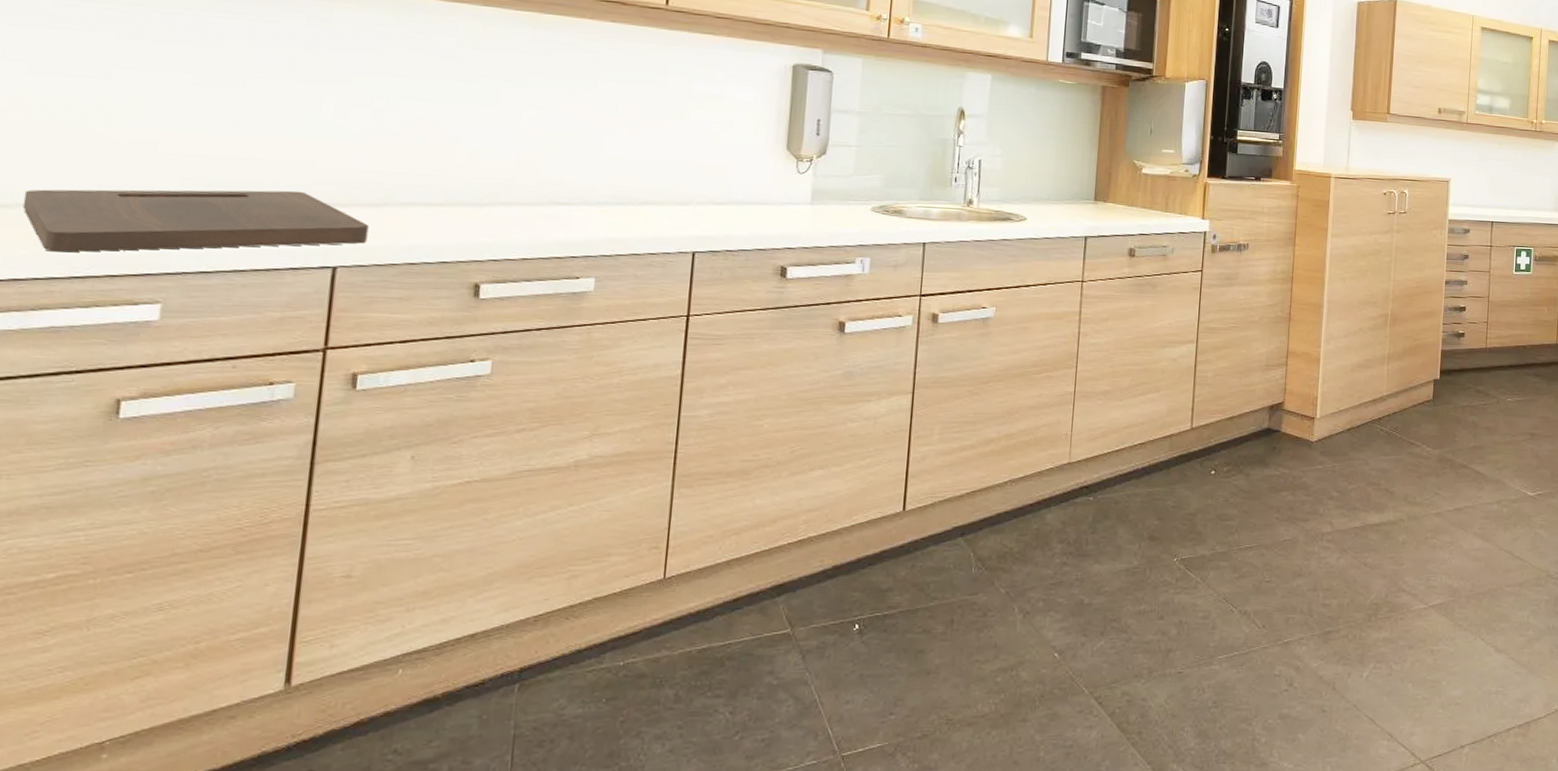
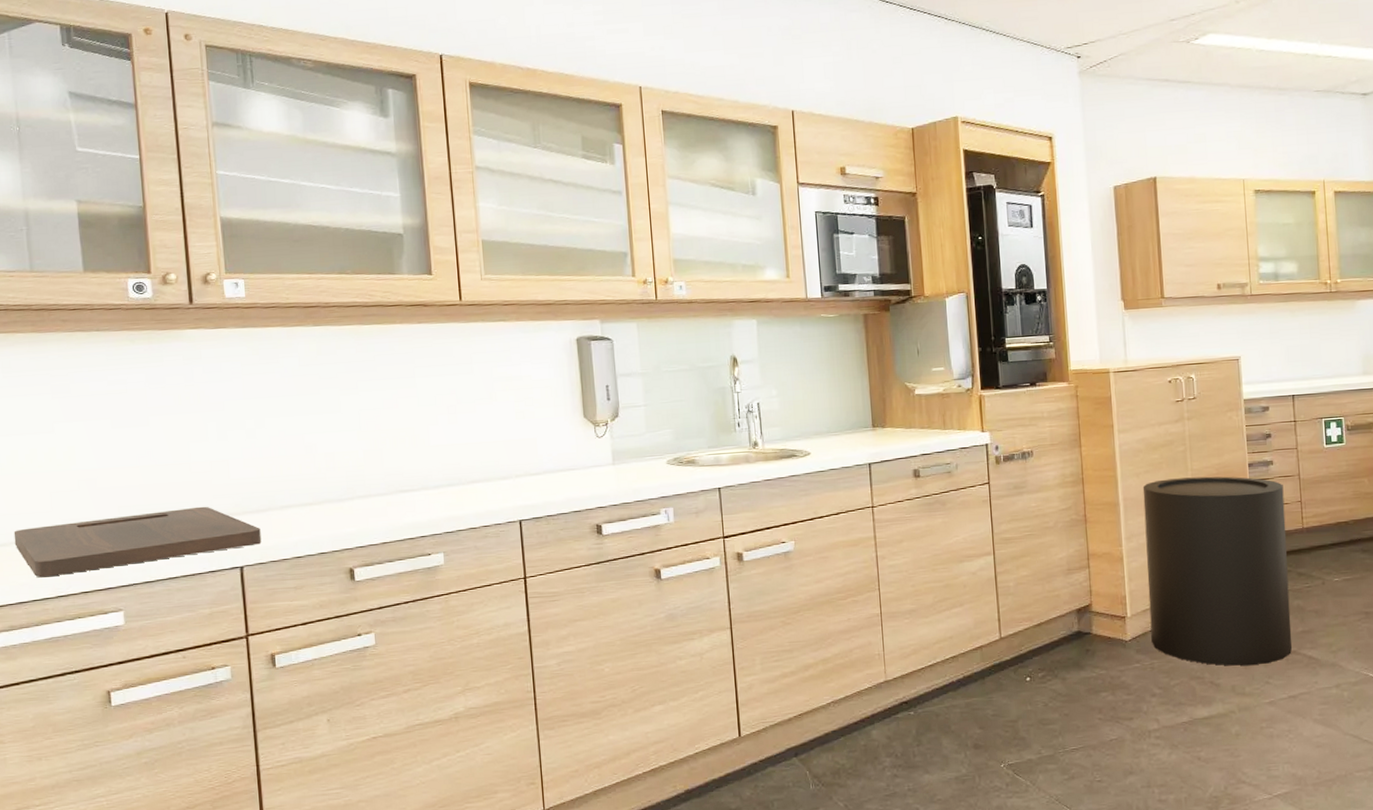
trash can: none [1336,287,1474,475] -> present [1142,476,1292,666]

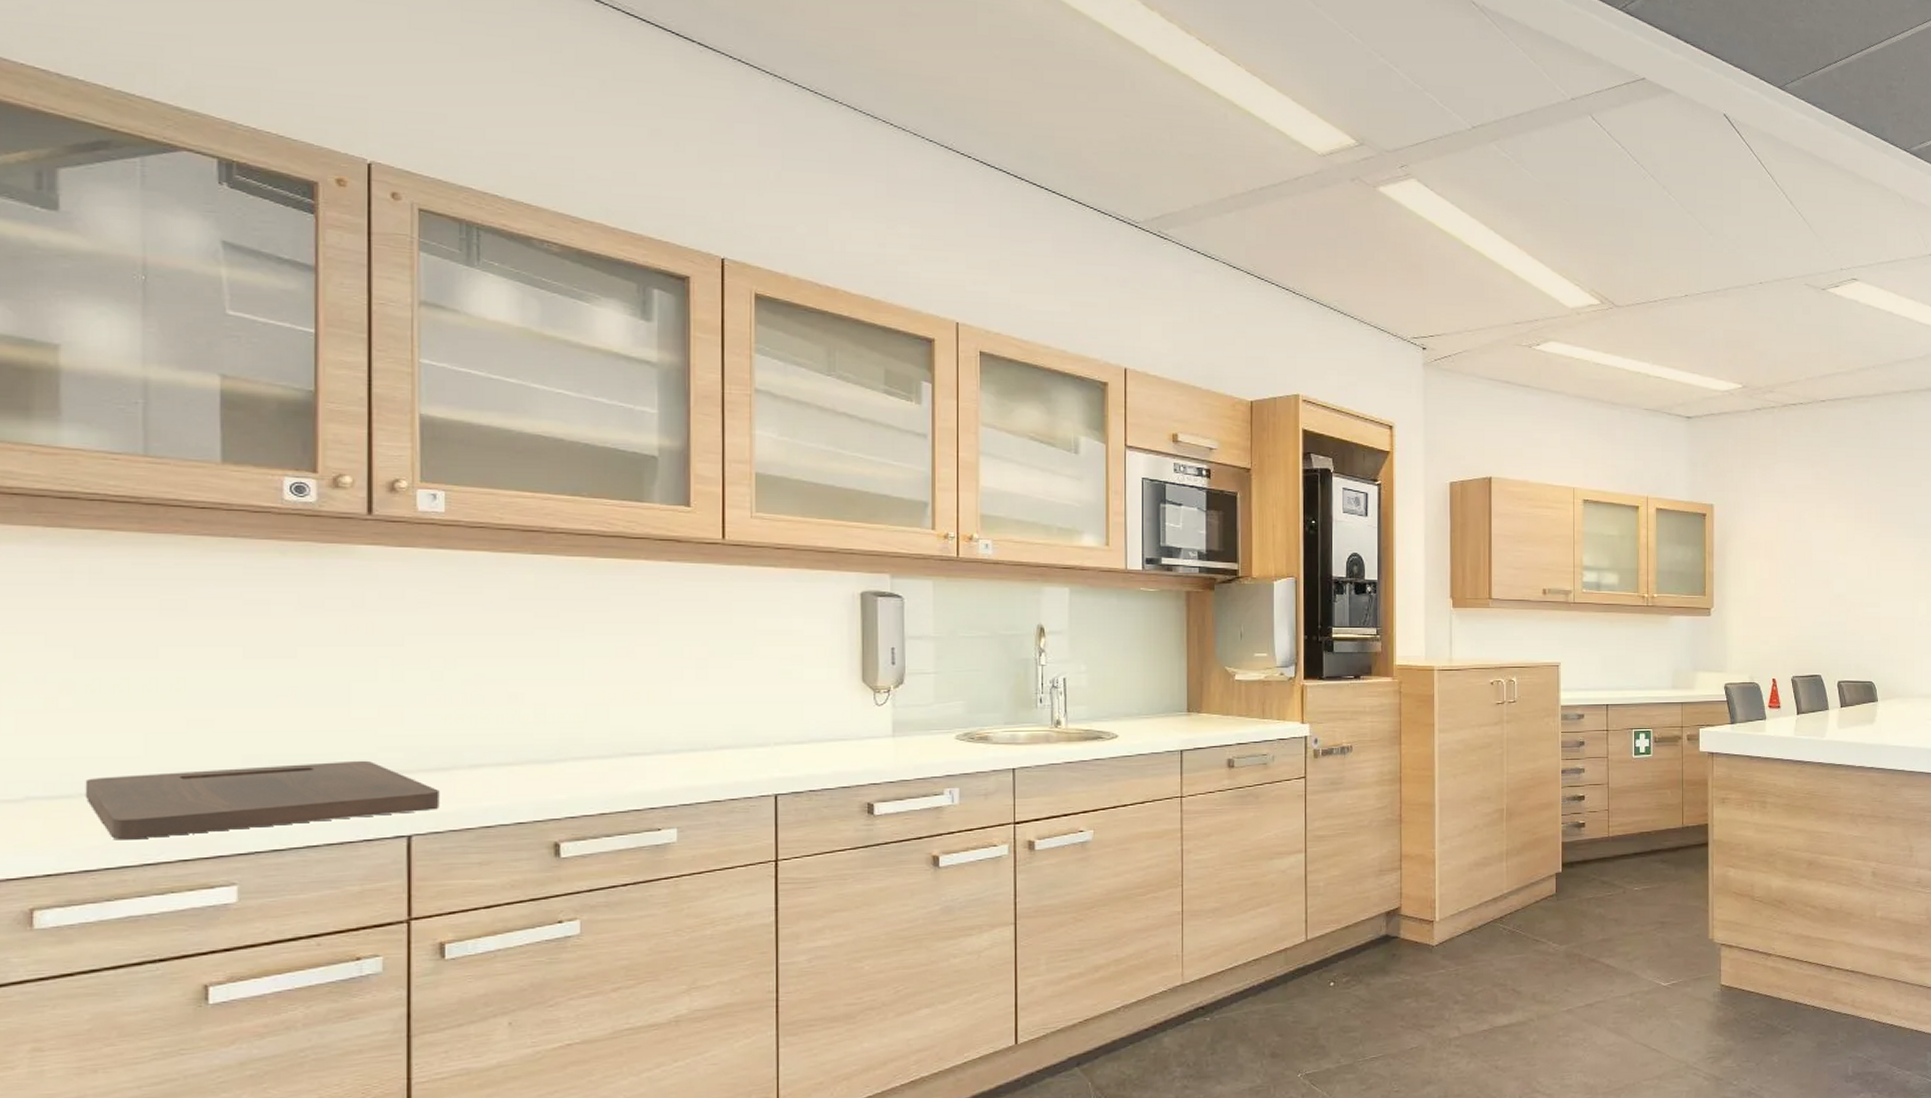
trash can: present [1142,476,1292,666] -> none [1458,781,1593,973]

